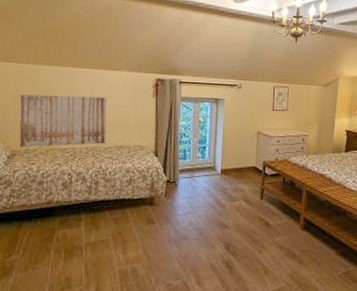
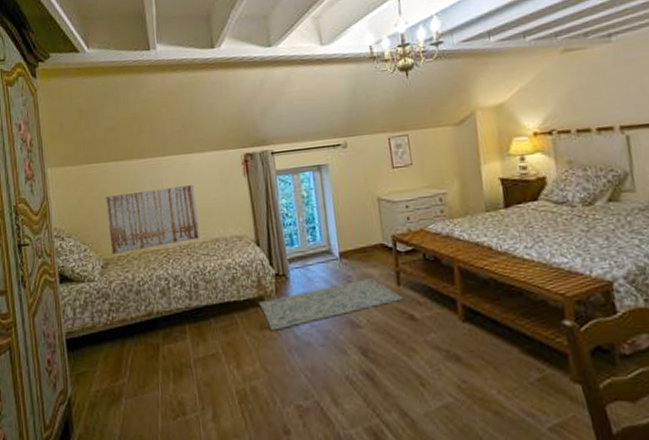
rug: none [149,192,264,225] -> present [258,278,404,331]

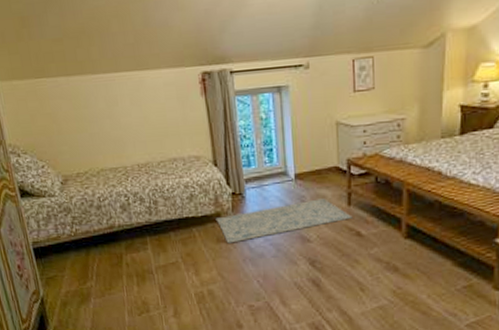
wall art: present [106,185,201,255] -> none [59,104,158,172]

